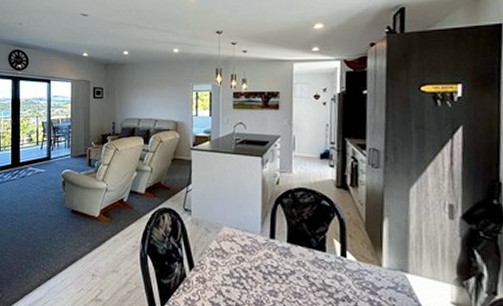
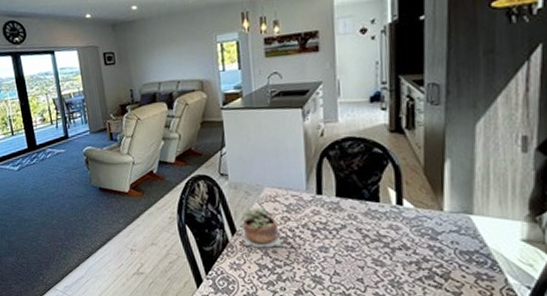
succulent plant: none [199,244,235,287] -> present [241,207,282,248]

